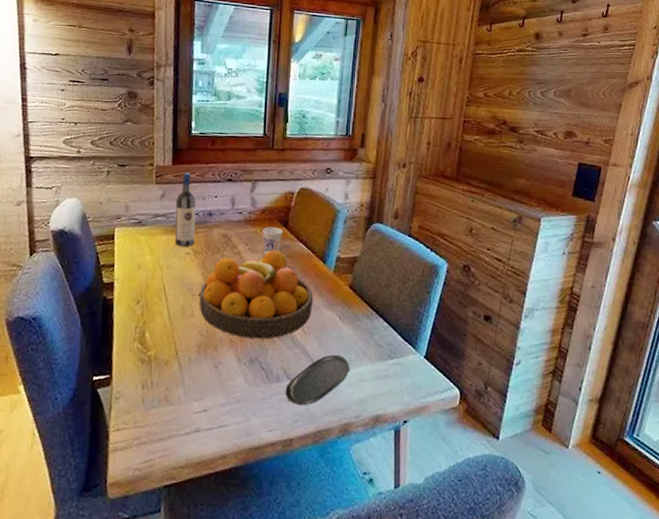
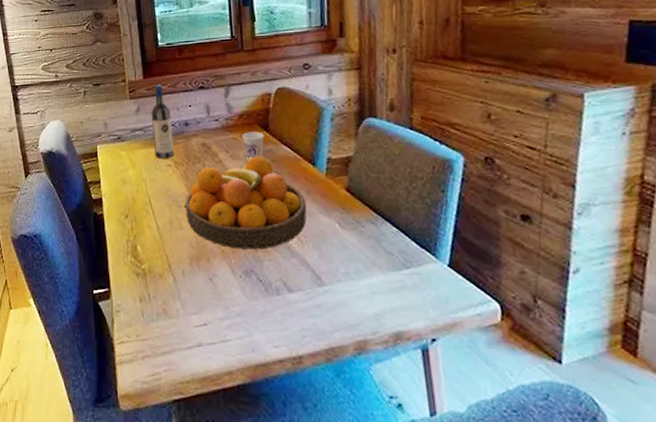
oval tray: present [285,354,350,406] -> none [287,264,359,321]

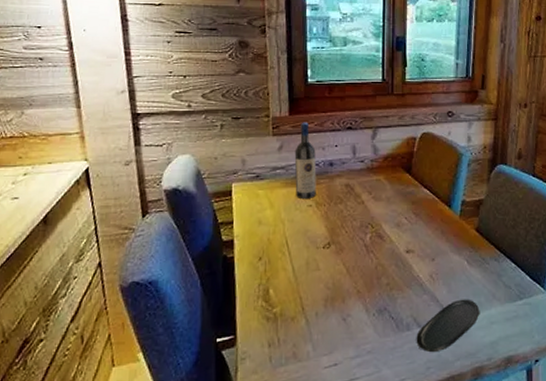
fruit bowl: present [185,155,307,250] -> none [324,196,441,289]
cup: present [242,131,264,162] -> none [386,174,407,203]
oval tray: none [287,264,359,321] -> present [416,299,480,353]

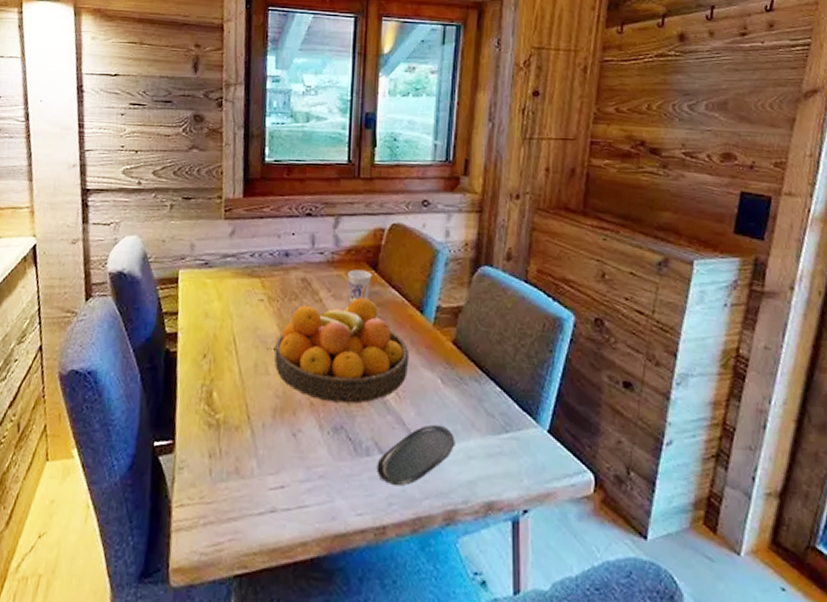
wine bottle: present [294,122,316,198] -> none [246,205,271,292]
fruit bowl: none [324,196,441,289] -> present [274,295,410,404]
cup: none [386,174,407,203] -> present [348,269,372,303]

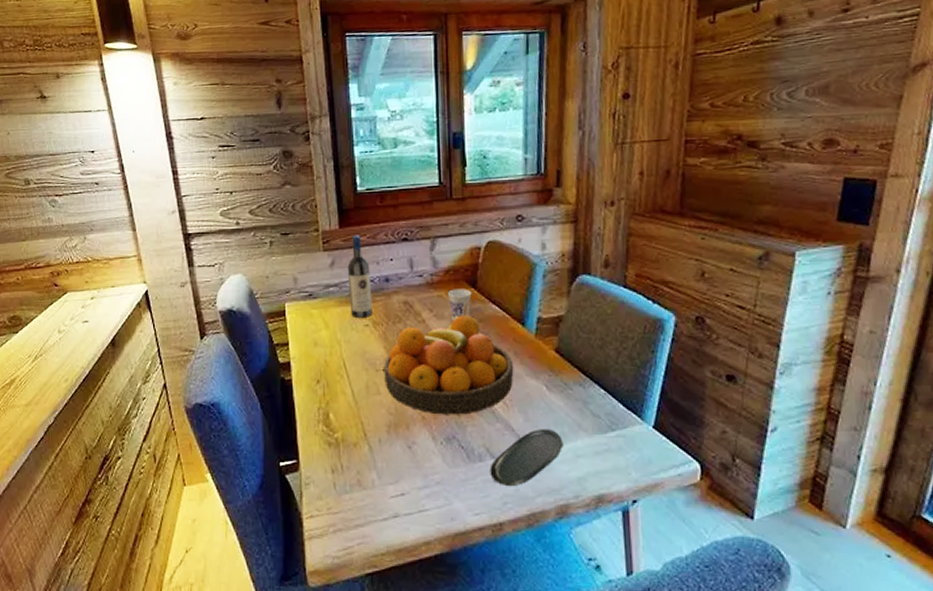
wine bottle: none [246,205,271,292] -> present [347,235,372,318]

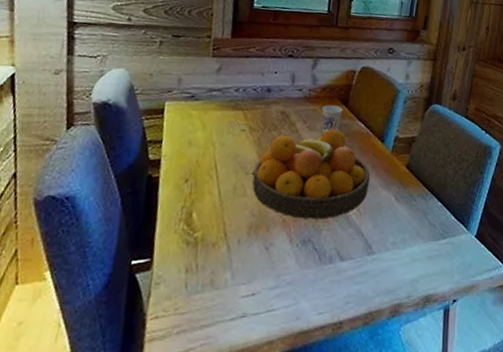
wine bottle: present [347,235,372,318] -> none [230,46,255,123]
oval tray: present [490,428,564,487] -> none [337,234,404,287]

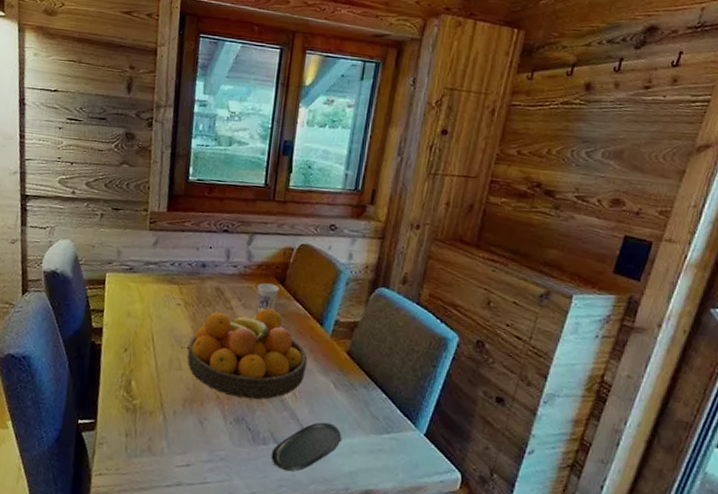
oval tray: none [337,234,404,287] -> present [271,422,342,472]

